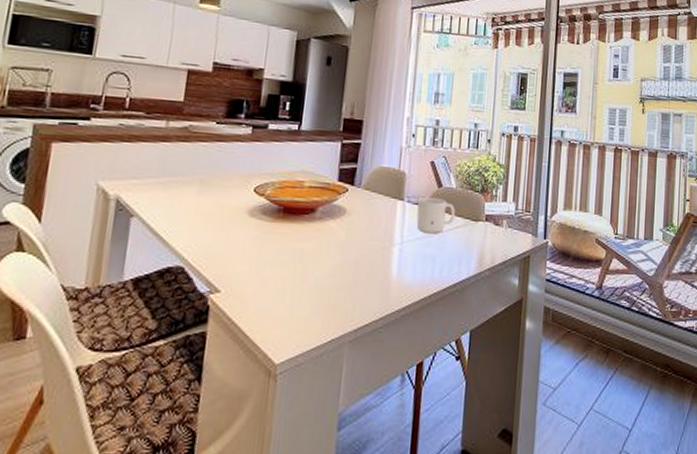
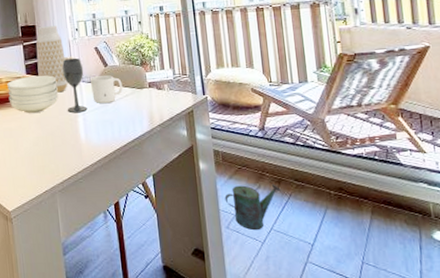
bowl: none [307,184,376,234] -> present [7,75,59,113]
vase: none [353,124,393,212] -> present [36,25,68,93]
wine glass: none [382,170,413,241] -> present [62,58,88,113]
watering can: none [546,353,608,408] -> present [224,184,281,230]

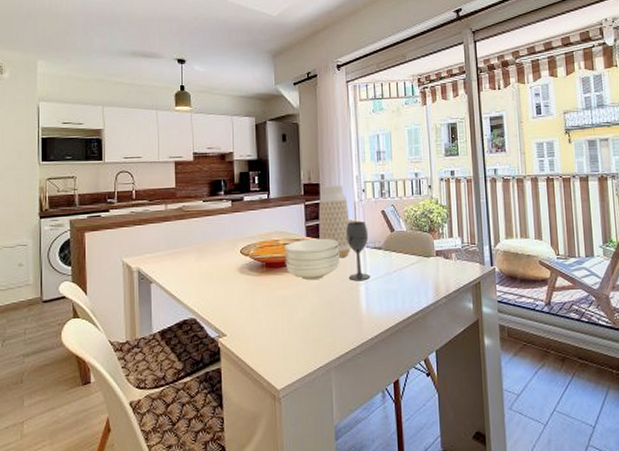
mug: present [89,75,123,104] -> none [374,241,409,272]
watering can: present [224,184,281,230] -> none [508,362,565,411]

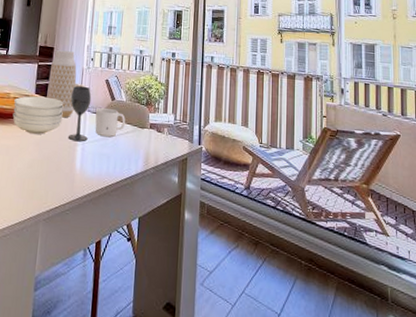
mug: none [374,241,409,272] -> present [95,108,126,137]

